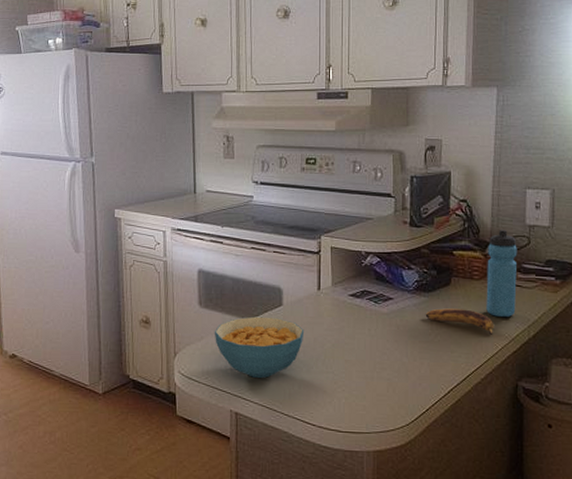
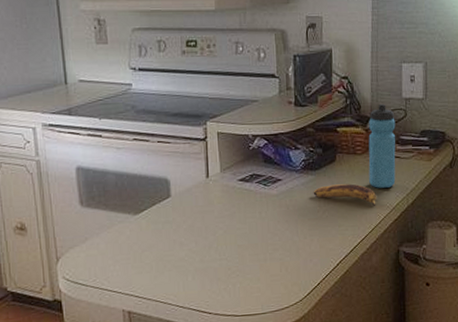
cereal bowl: present [214,316,305,379] -> none [99,209,195,275]

